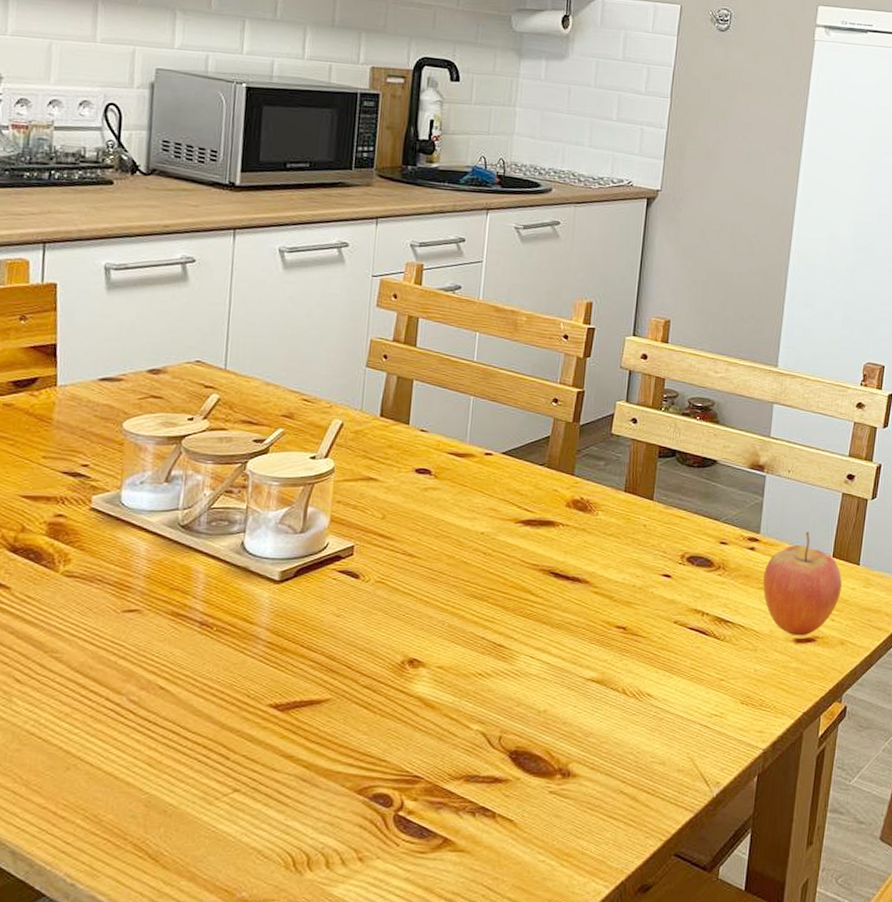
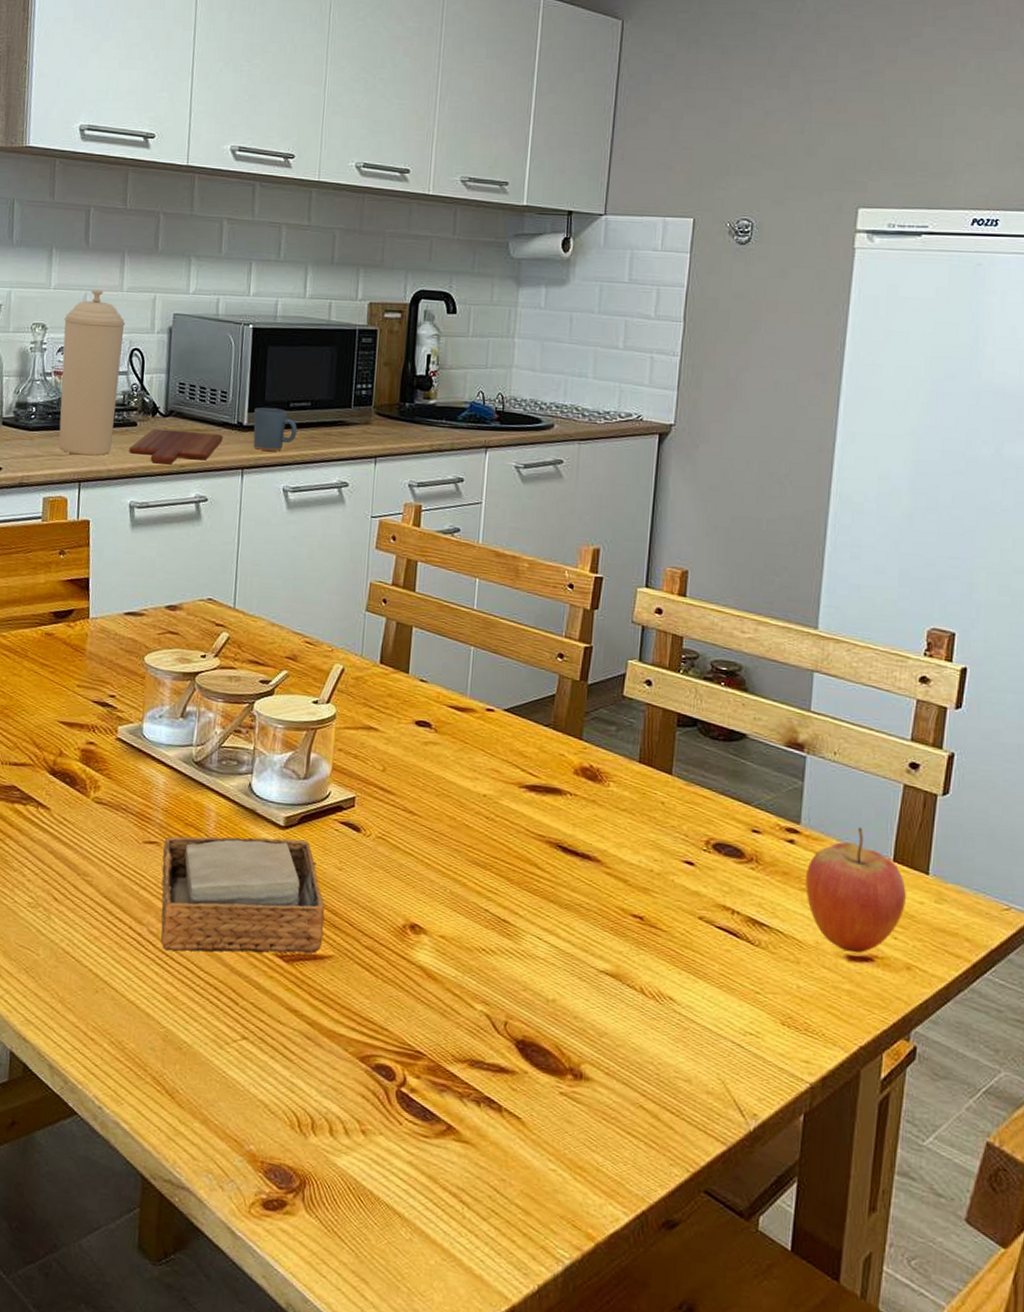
canister: none [18,38,99,216] -> present [58,289,125,456]
cutting board: none [104,187,213,225] -> present [129,428,223,465]
napkin holder: none [143,591,322,716] -> present [161,836,325,954]
mug: none [246,167,295,212] -> present [253,407,297,451]

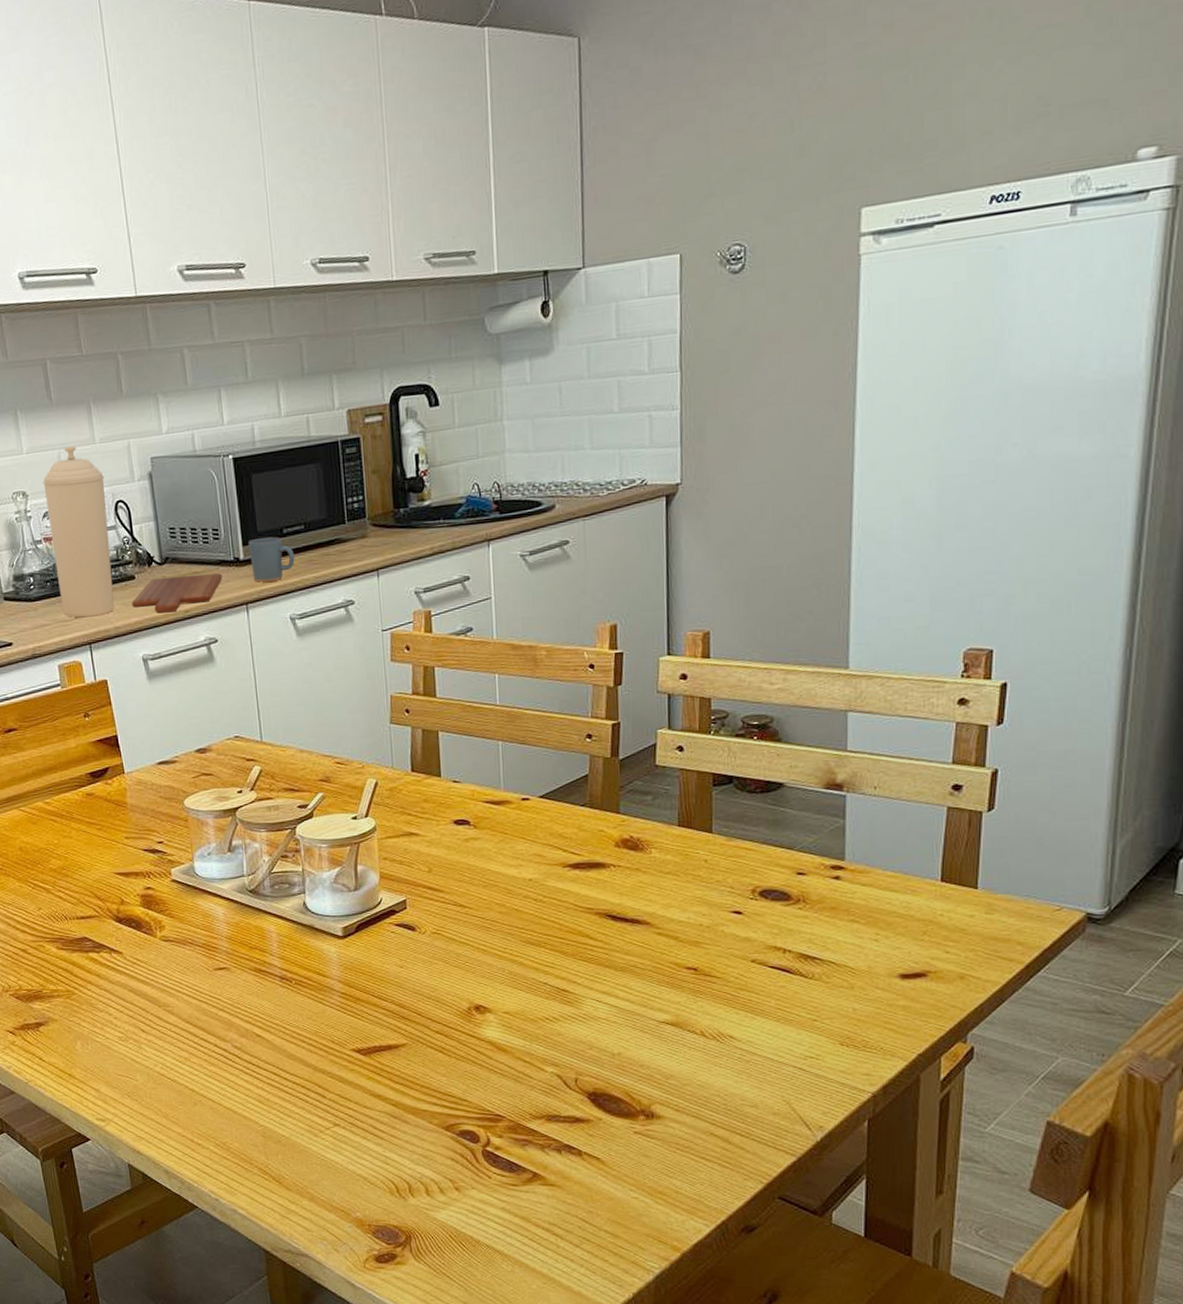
napkin holder: present [161,836,325,954] -> none [233,945,395,1059]
fruit: present [805,827,906,953] -> none [854,855,956,971]

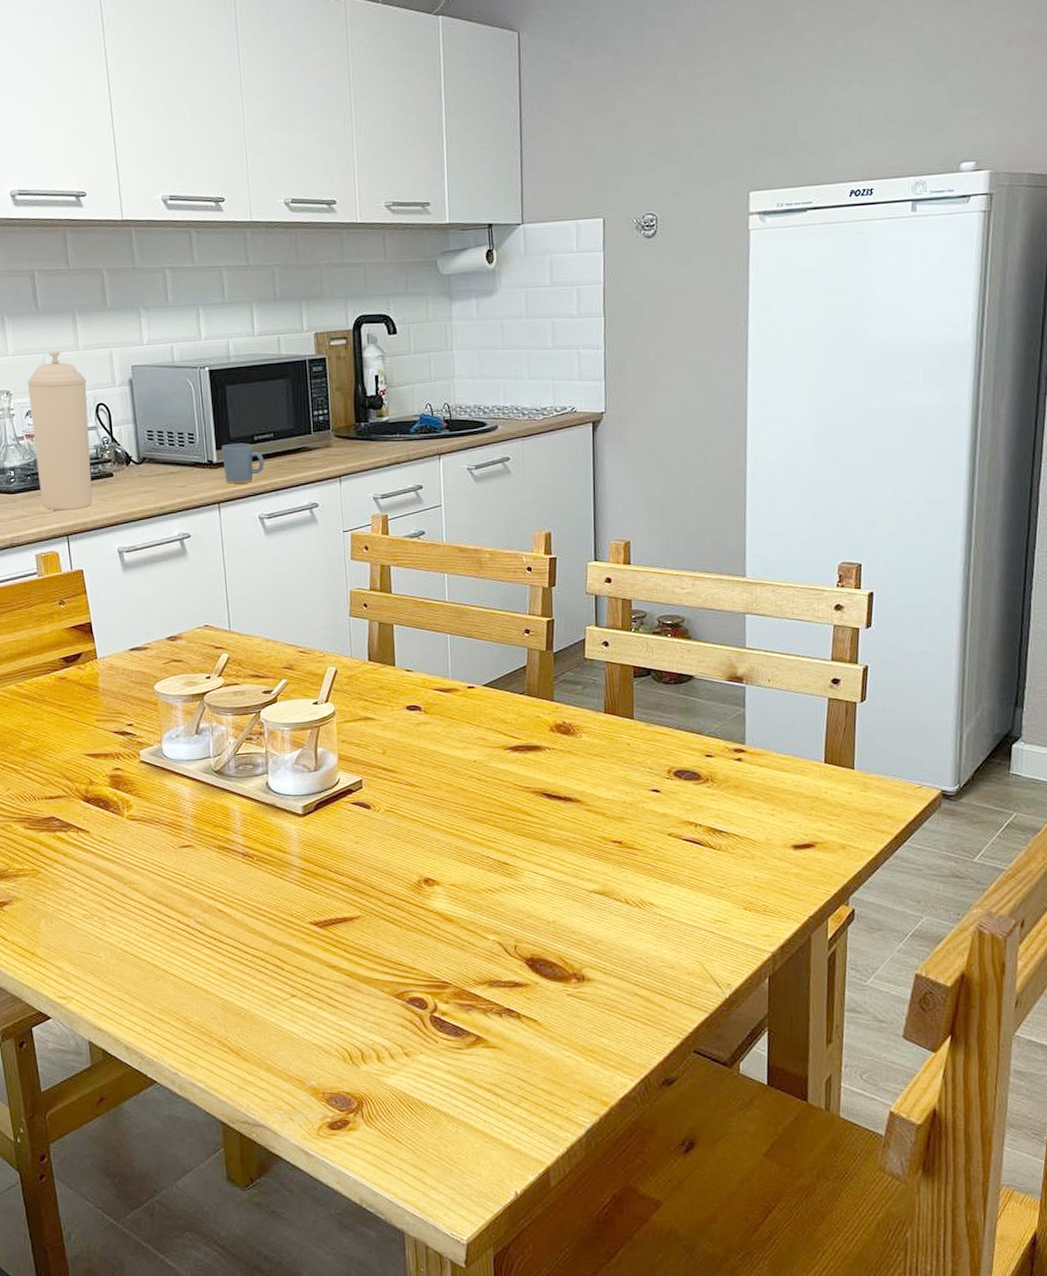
cutting board: present [132,573,222,613] -> none [109,474,196,509]

